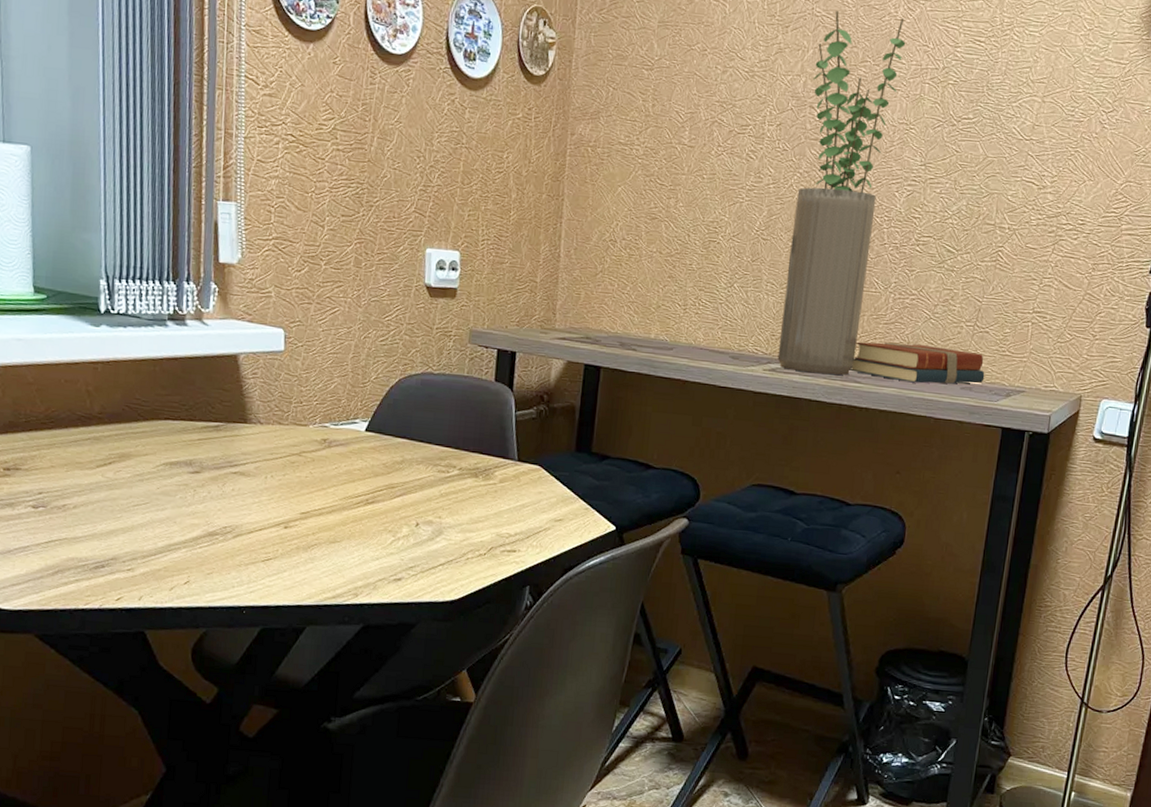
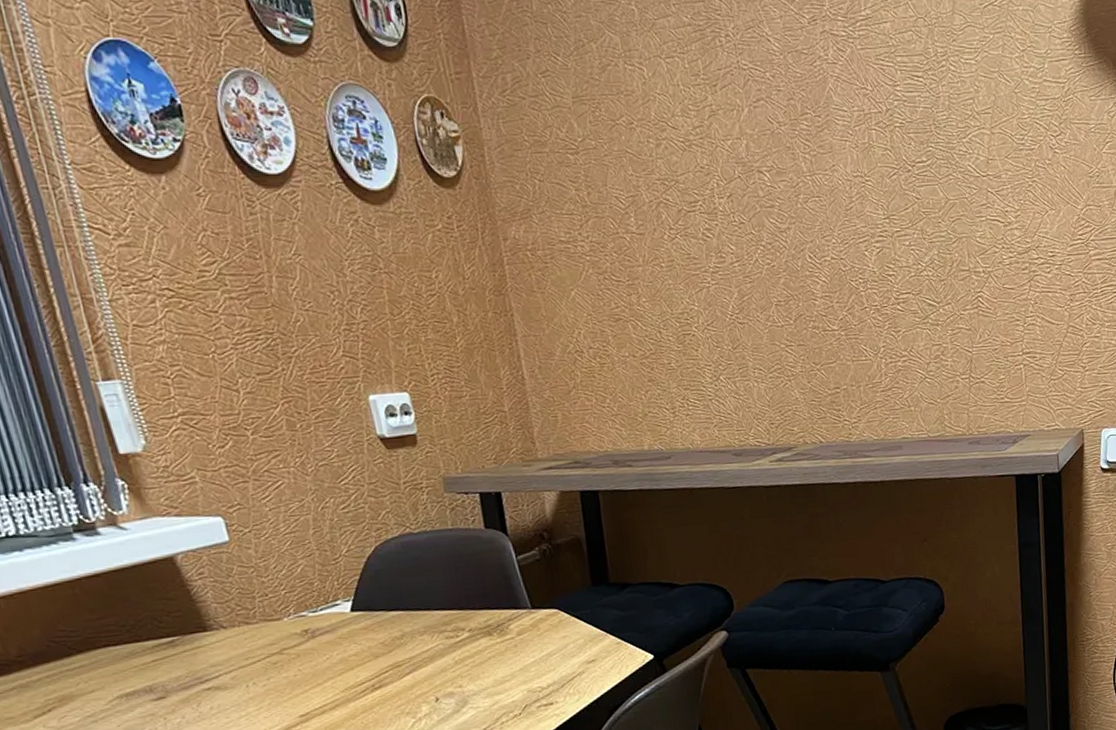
vase: present [777,11,906,375] -> none [752,61,861,457]
books: present [849,341,985,384] -> none [856,405,989,448]

